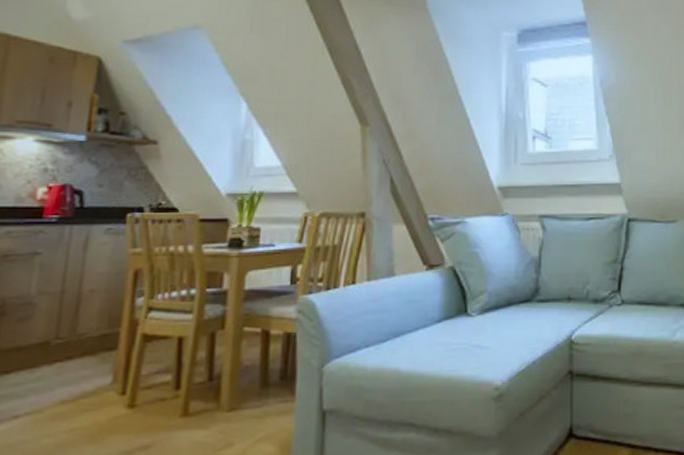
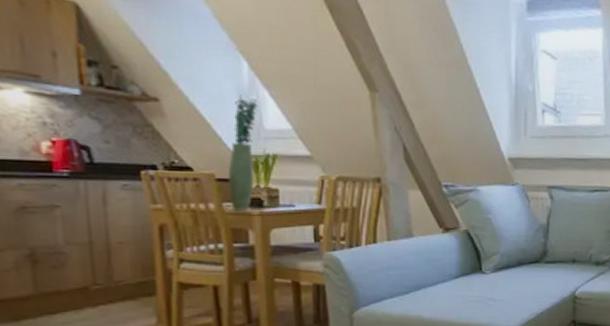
vase: none [209,134,251,253] -> present [228,94,257,211]

